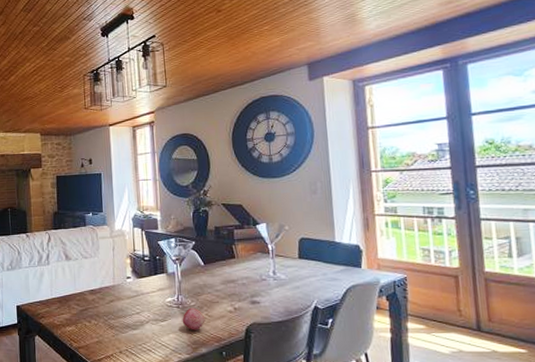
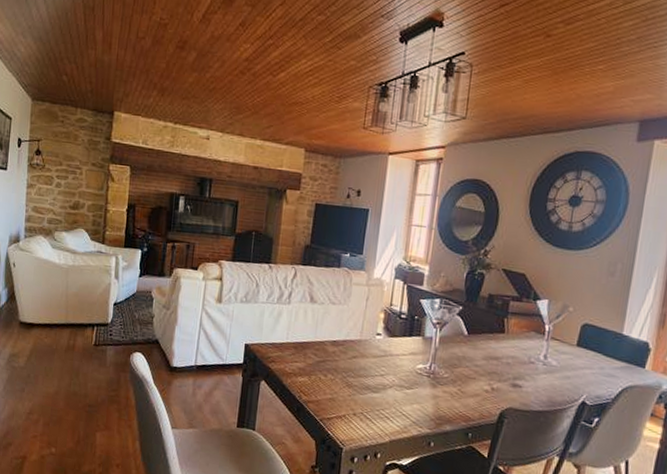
fruit: present [182,307,205,330] -> none [430,379,457,405]

